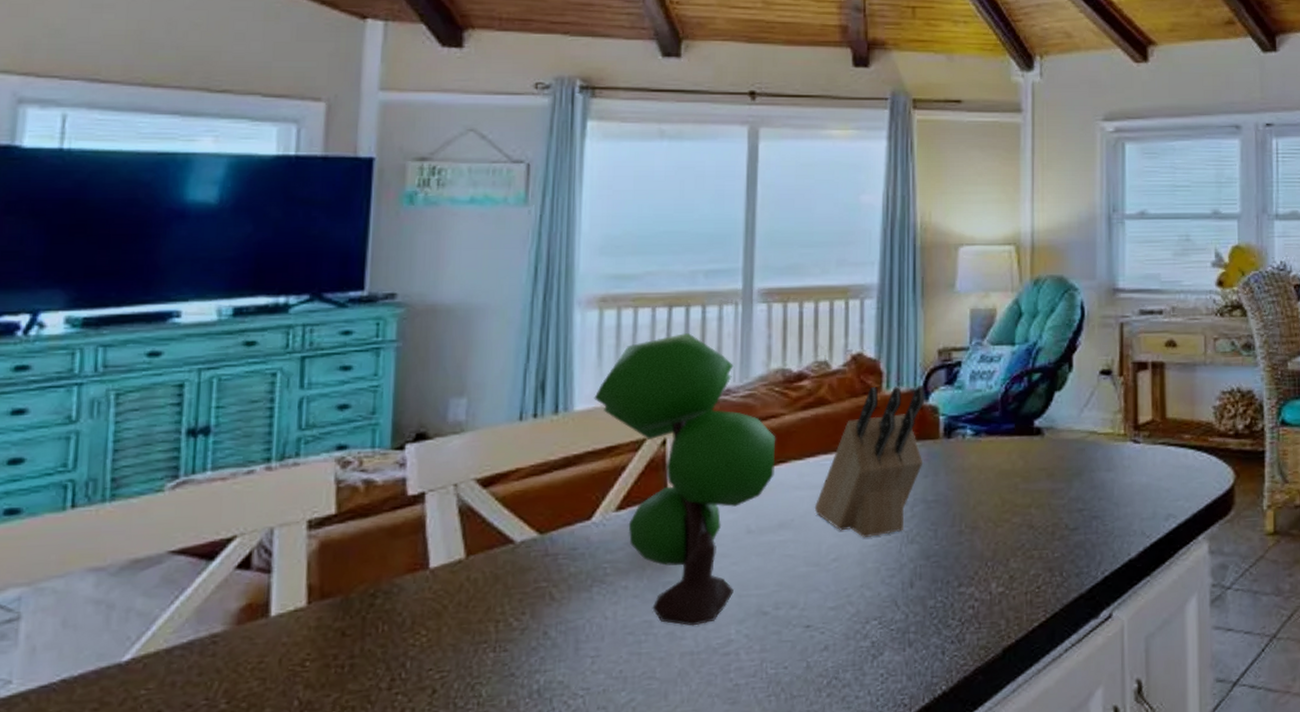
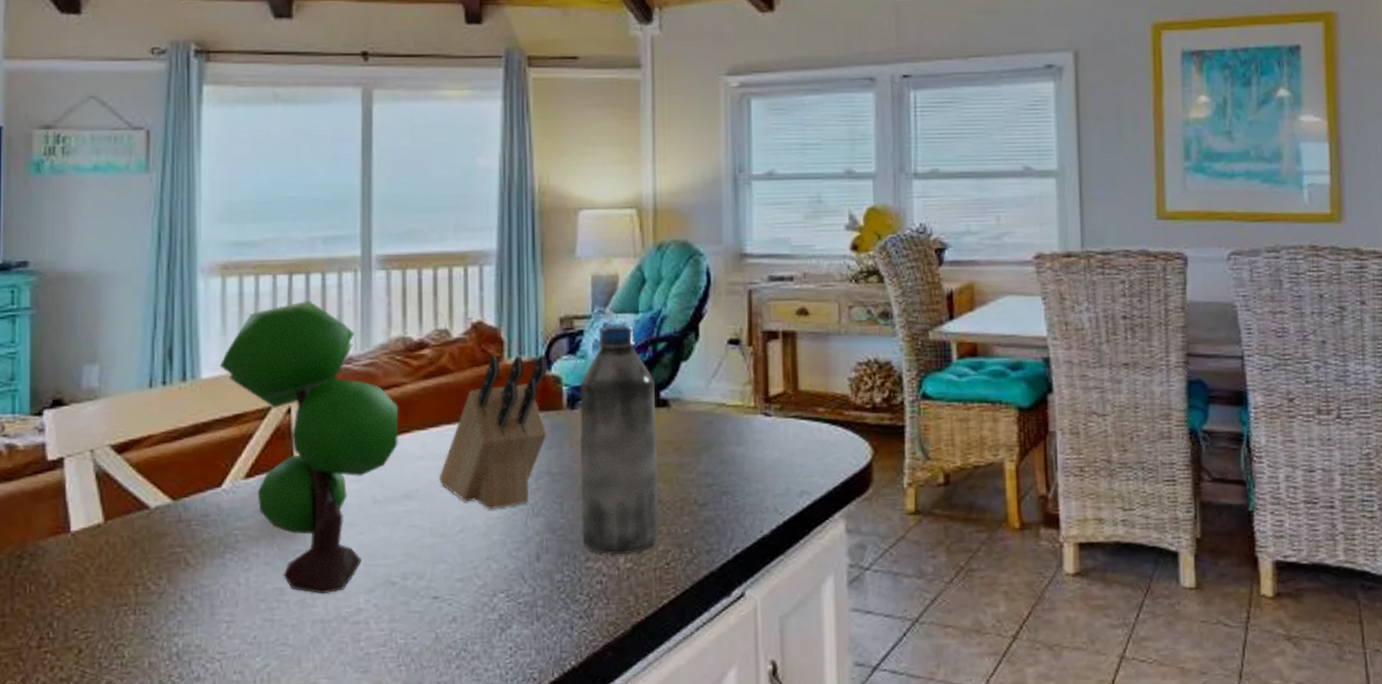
water bottle: none [955,357,1030,580] -> present [579,326,659,555]

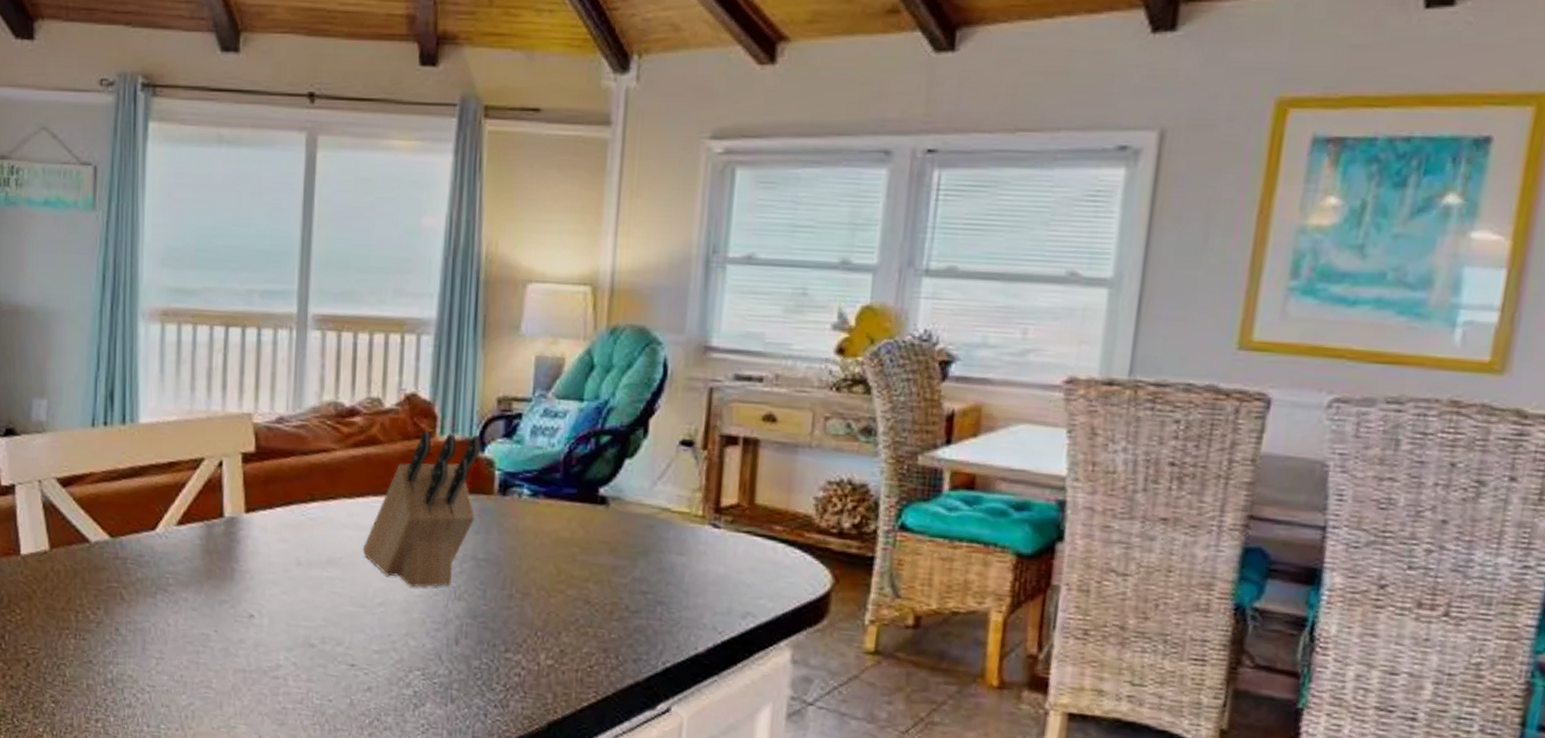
plant: present [219,300,399,595] -> none [157,354,326,647]
water bottle: present [579,326,659,555] -> none [503,412,595,652]

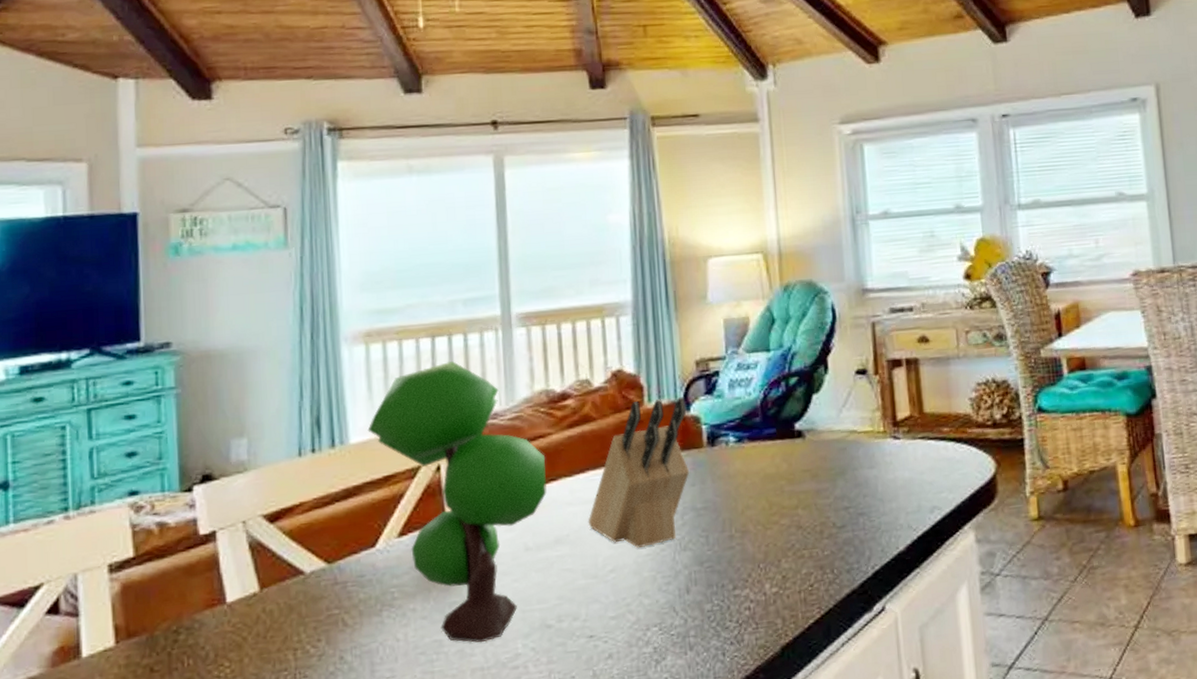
plant: none [157,354,326,647] -> present [367,360,547,643]

